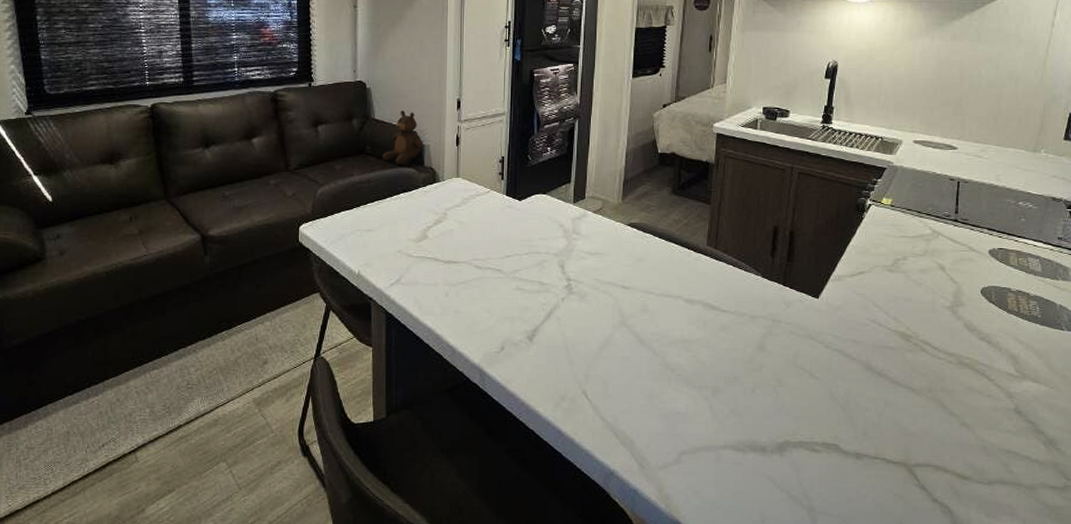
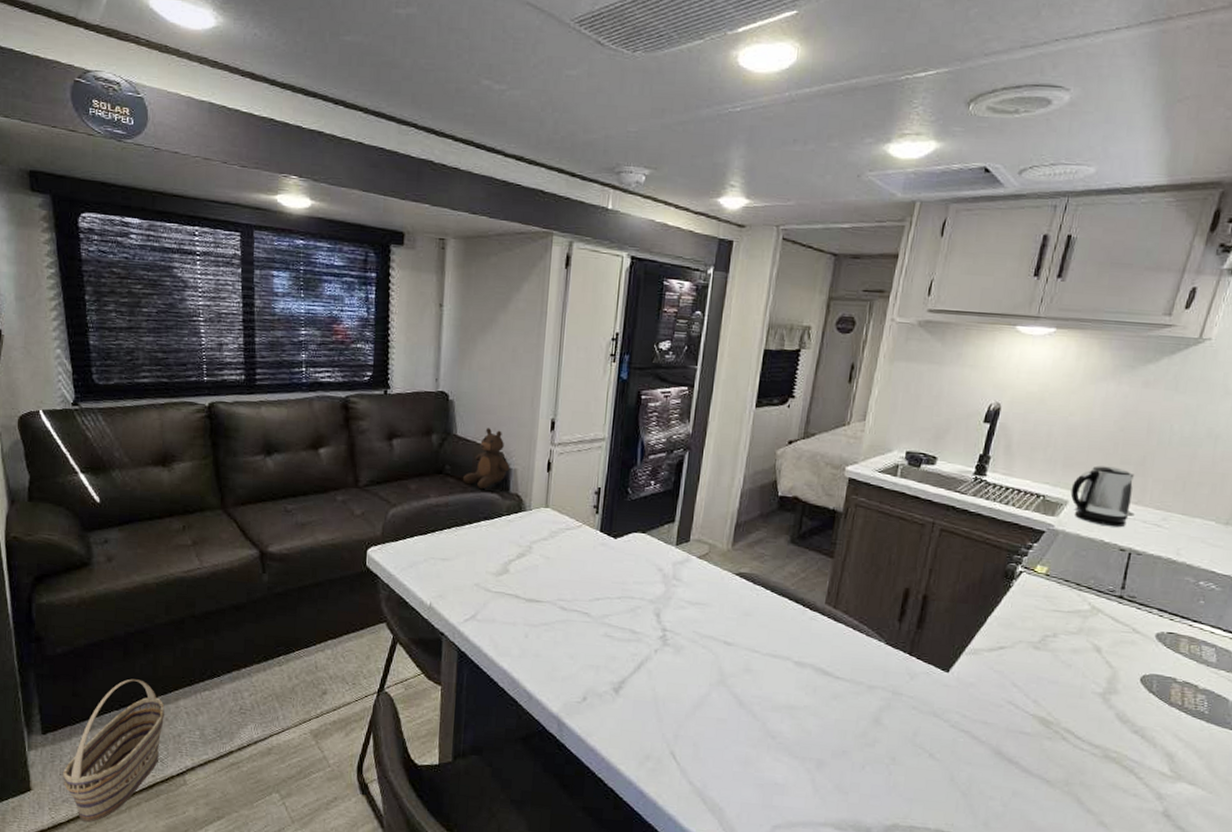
basket: none [19,364,116,508] -> present [63,679,165,823]
kettle: none [903,109,954,161] -> present [1070,466,1134,528]

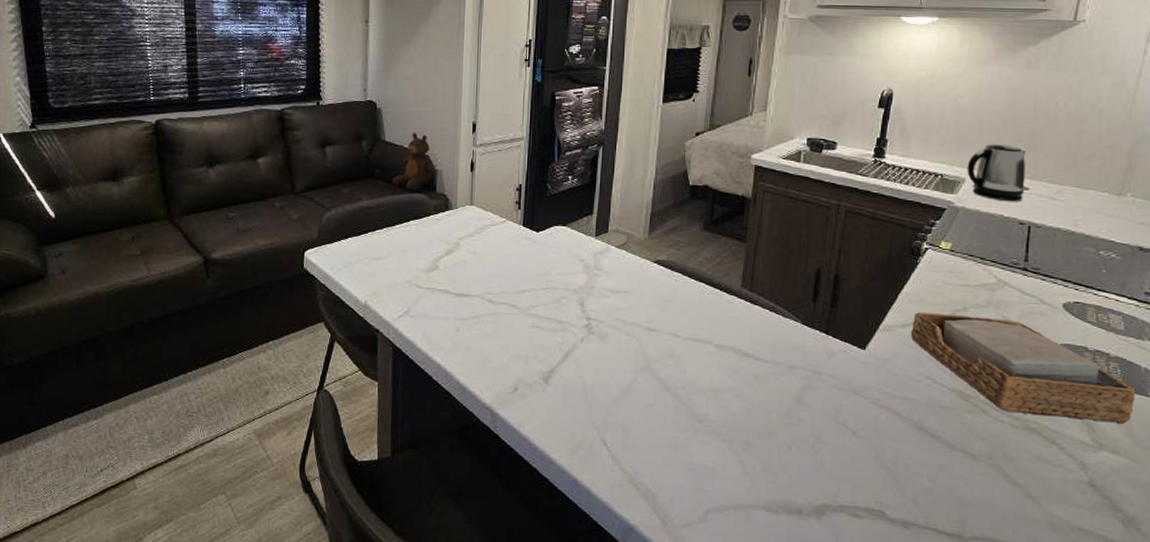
basket: present [63,679,165,823] -> none [18,386,115,531]
napkin holder: none [996,637,1221,756] -> present [910,312,1136,424]

